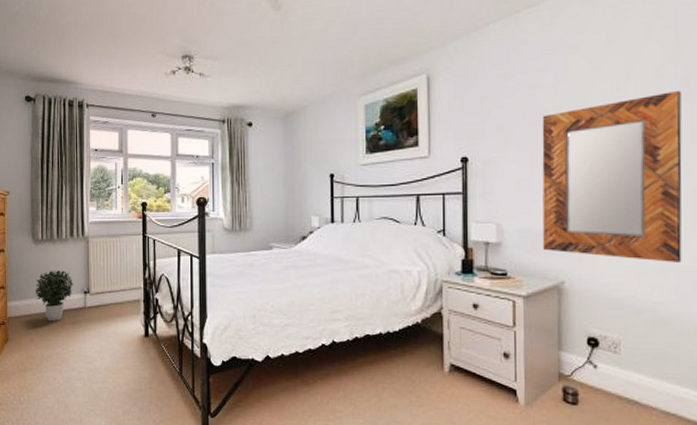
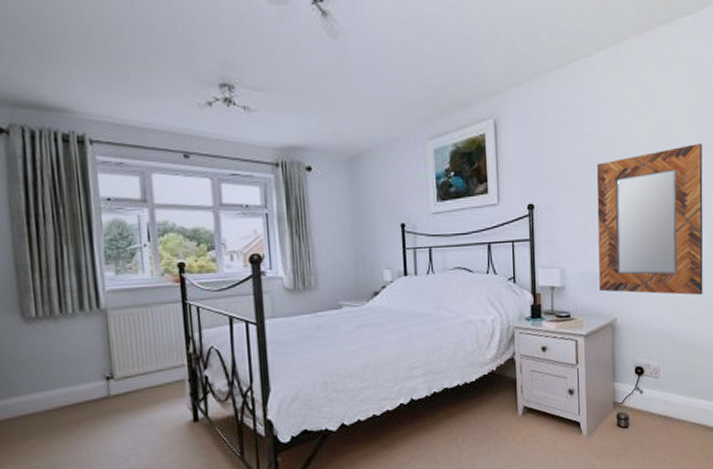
potted plant: present [35,271,74,322] -> none [32,354,90,420]

